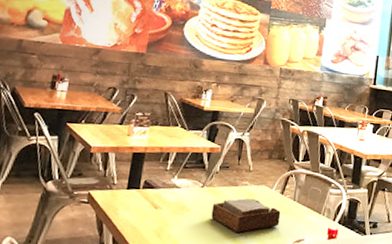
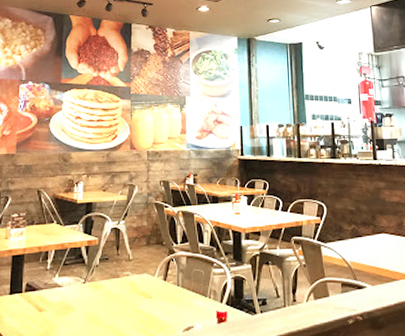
napkin holder: present [211,198,281,233] -> none [96,289,166,327]

